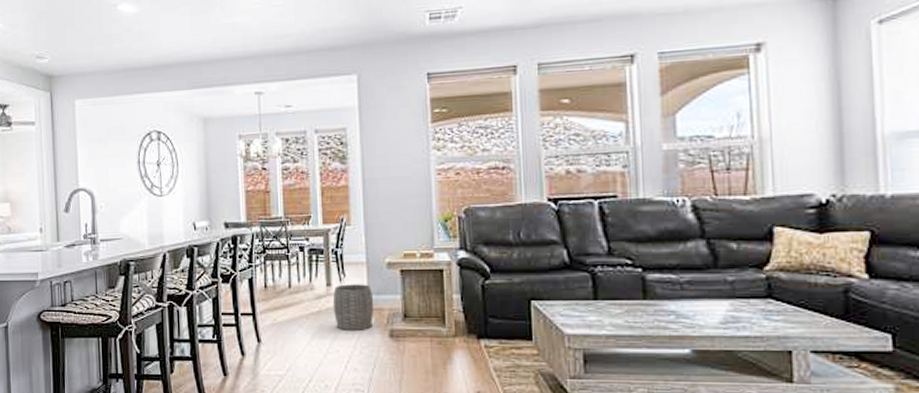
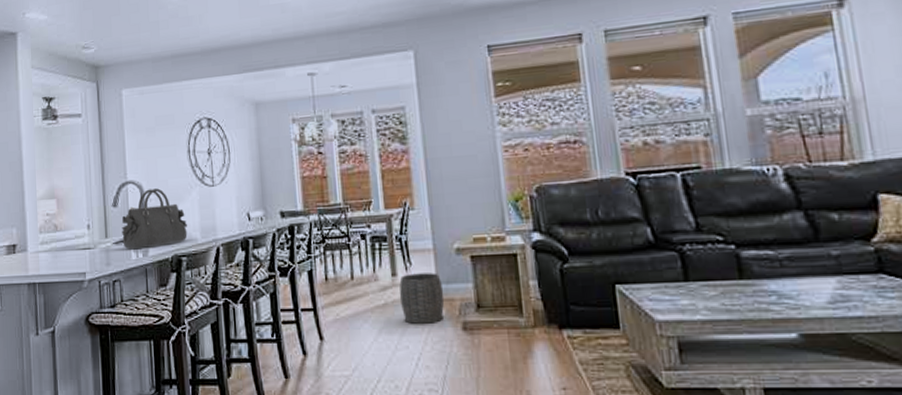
shoulder bag: none [73,196,136,253] -> present [122,188,188,250]

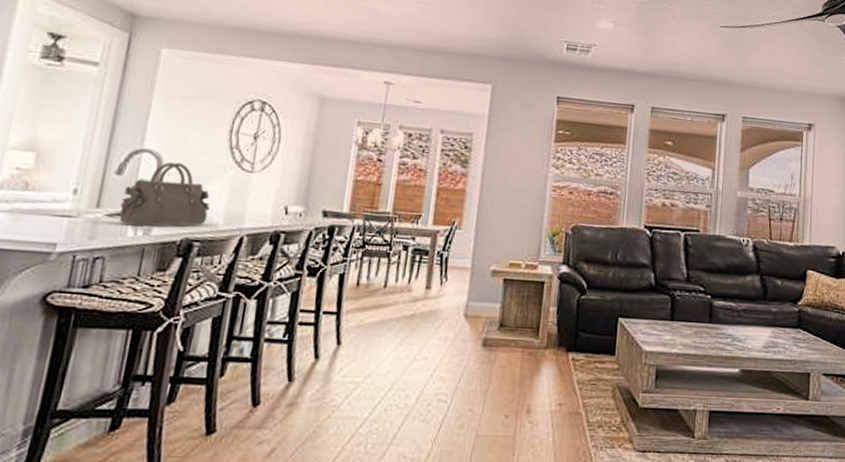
woven basket: present [399,273,445,324] -> none [428,288,473,338]

